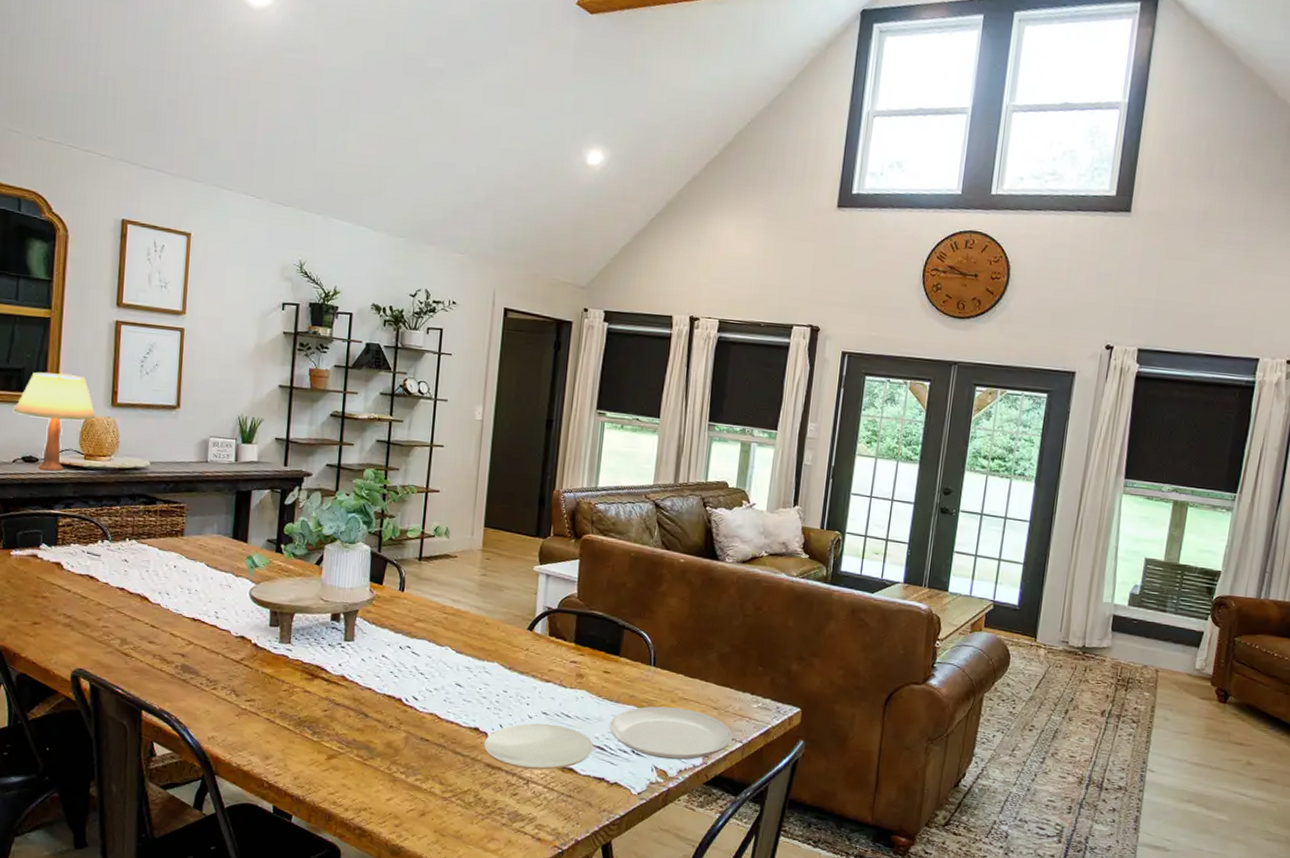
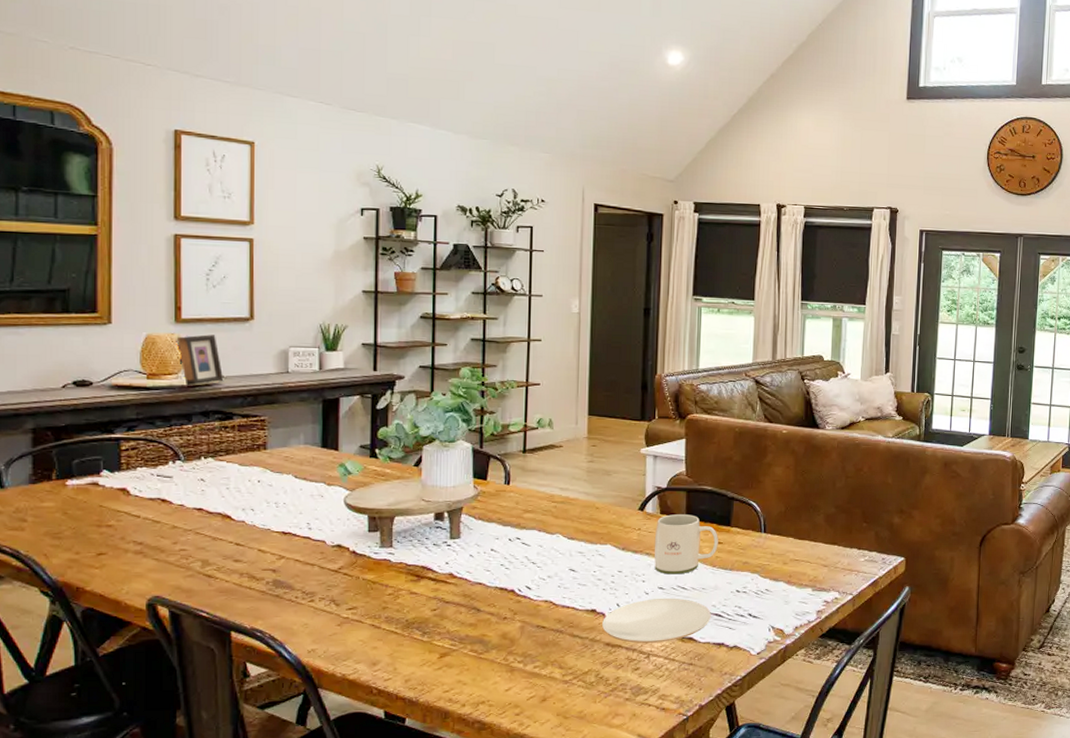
table lamp: present [14,370,97,472] -> none [60,288,159,394]
picture frame: none [112,420,151,469] -> present [177,334,224,386]
mug: none [539,637,606,701] -> present [654,514,718,575]
plate: present [609,706,733,760] -> none [725,569,843,618]

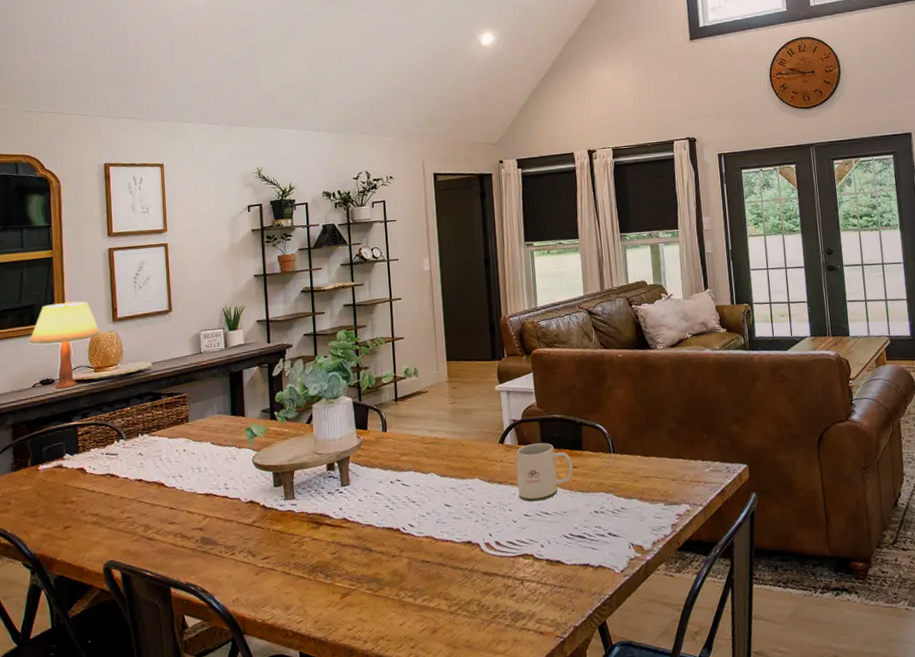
table lamp: none [60,288,159,394] -> present [29,300,101,390]
picture frame: present [177,334,224,386] -> none [115,328,152,374]
plate: present [602,598,711,644] -> none [478,523,575,570]

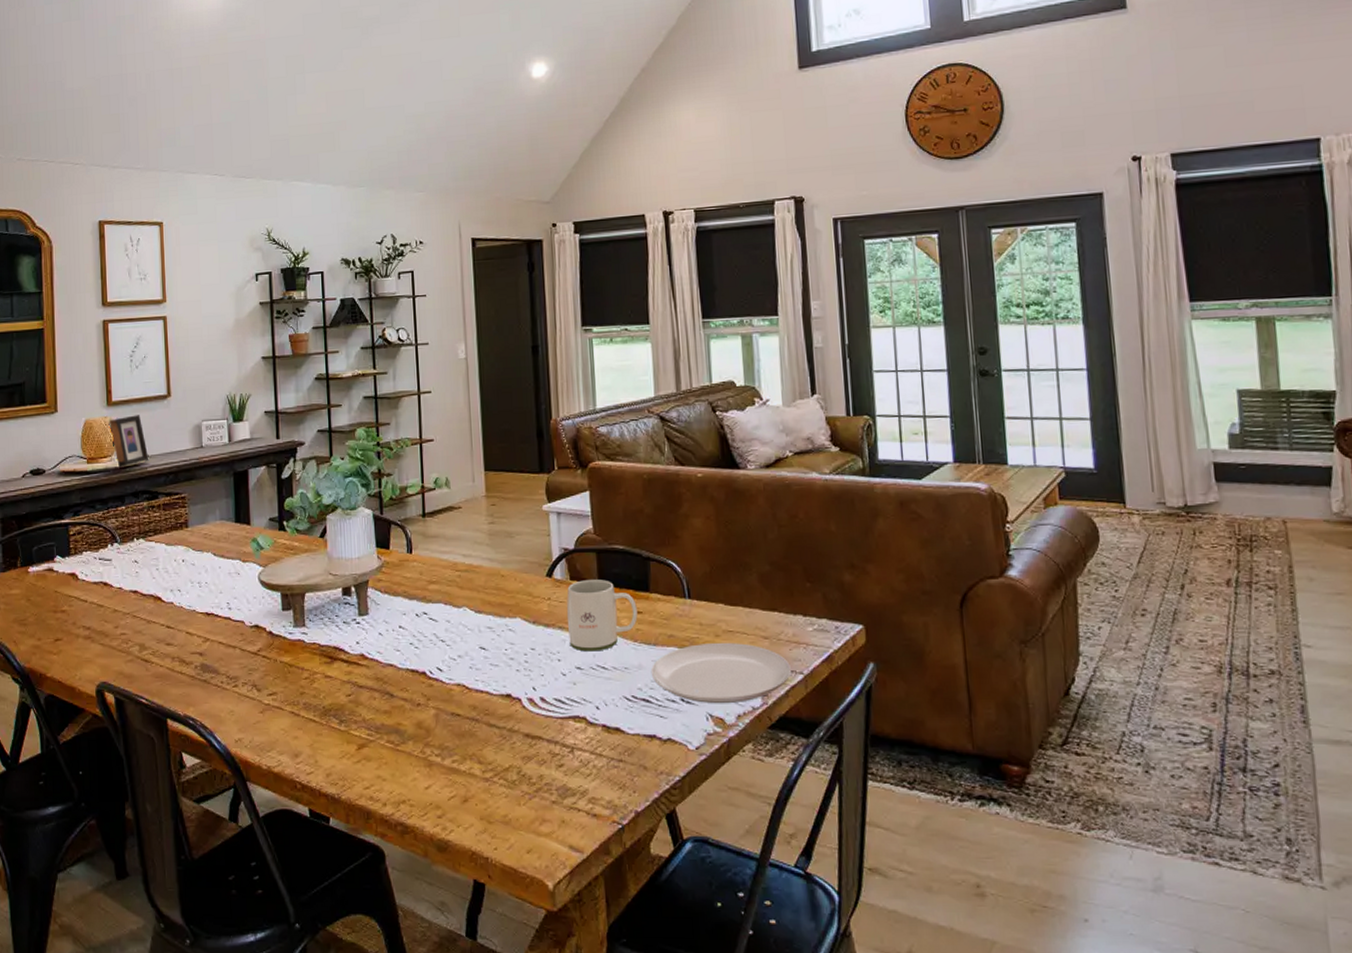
table lamp: present [29,300,101,390] -> none [19,378,95,481]
picture frame: none [115,328,152,374] -> present [110,415,149,468]
plate: none [584,485,694,535] -> present [651,642,791,704]

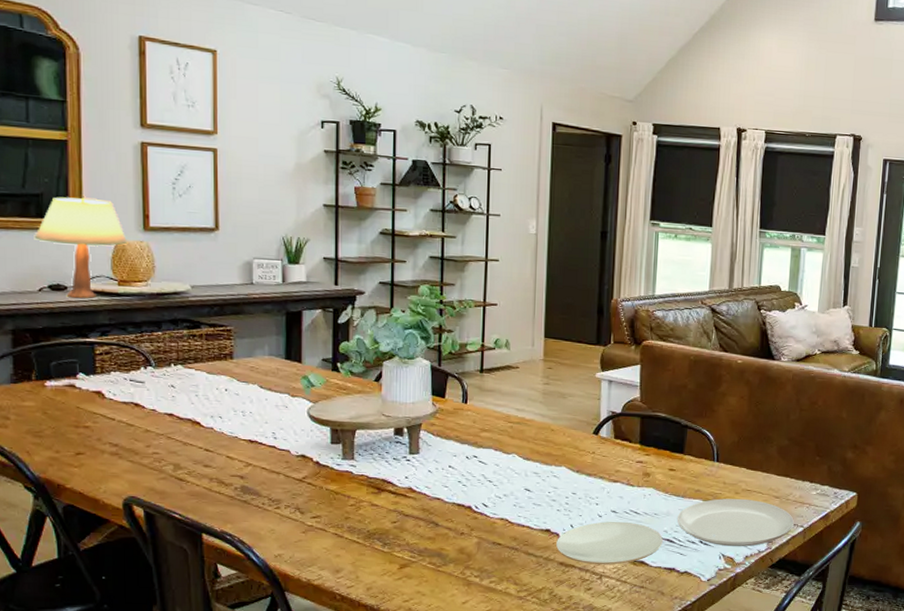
table lamp: none [19,378,95,481] -> present [35,195,128,300]
picture frame: present [110,415,149,468] -> none [146,243,191,294]
plate: none [519,679,638,735] -> present [556,521,663,565]
mug: present [566,579,638,652] -> none [607,439,671,499]

